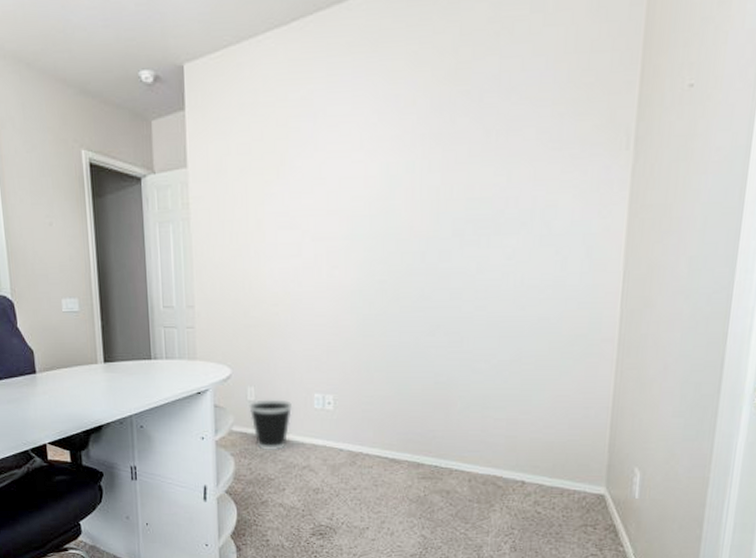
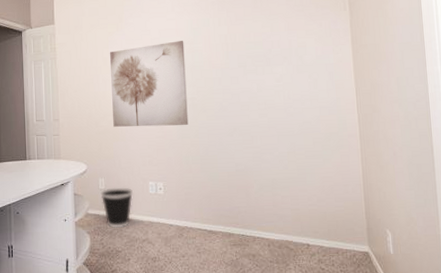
wall art: none [266,195,375,320] -> present [110,41,188,127]

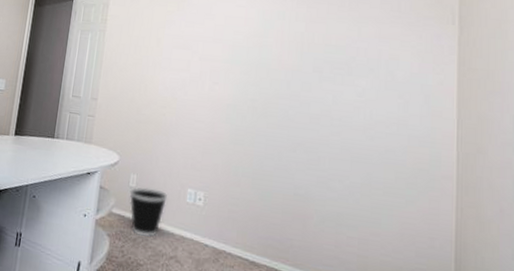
wall art: present [110,41,188,127] -> none [157,31,252,130]

